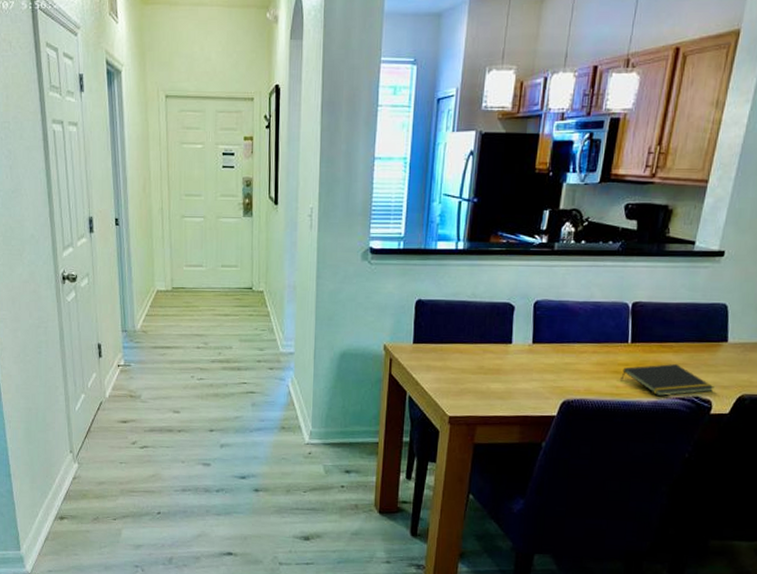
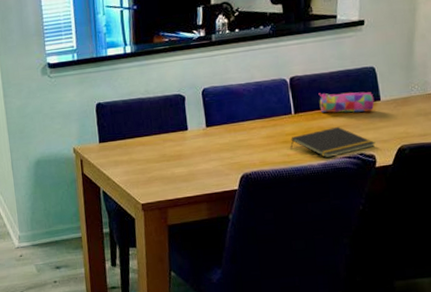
pencil case: none [660,324,721,353] -> present [318,92,375,113]

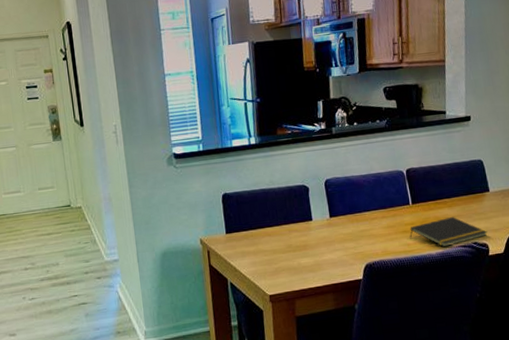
pencil case: present [318,92,375,113] -> none [433,183,484,204]

